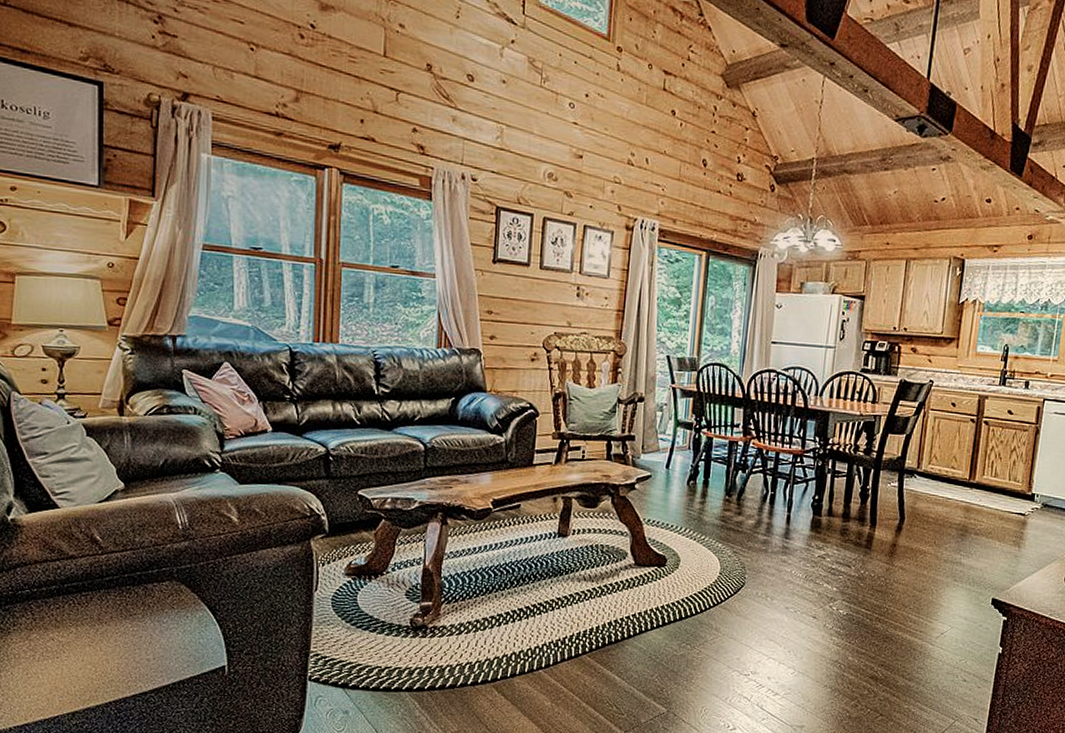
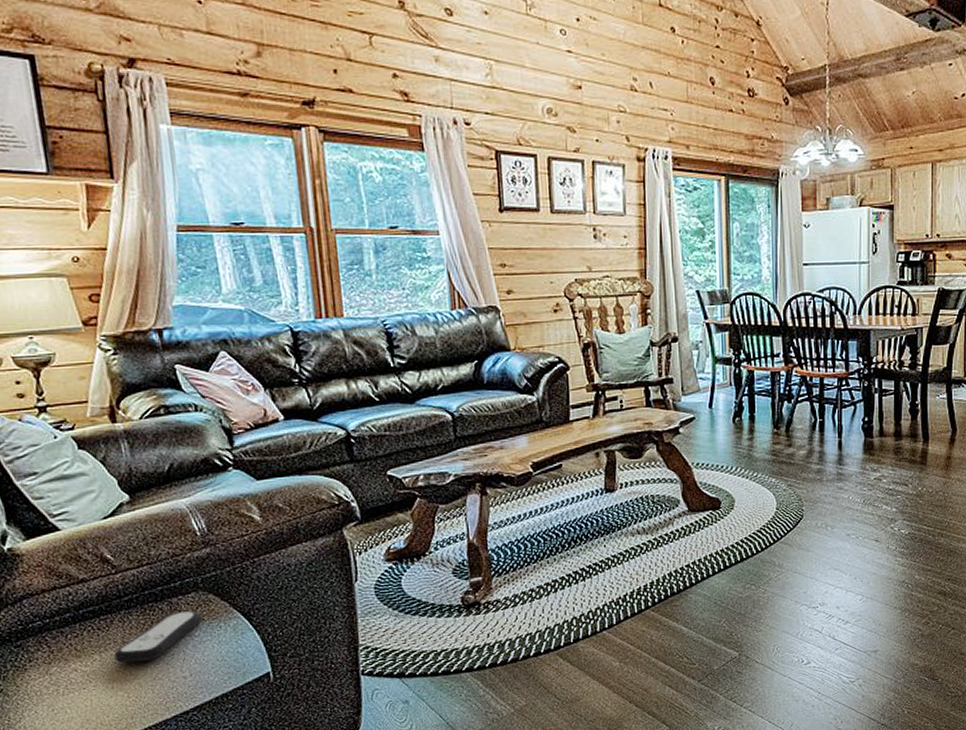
remote control: none [88,598,171,640] -> present [114,611,202,663]

